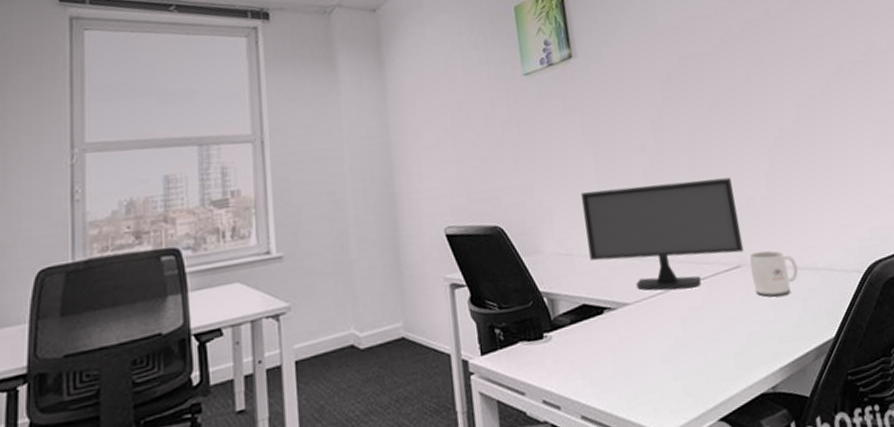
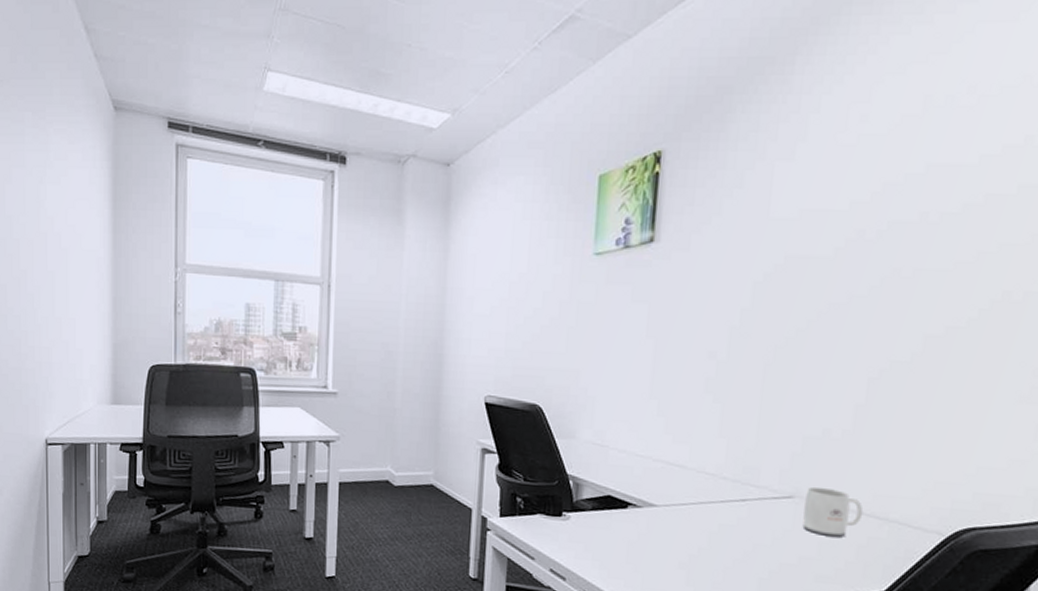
computer monitor: present [581,177,744,291] -> none [625,387,810,507]

